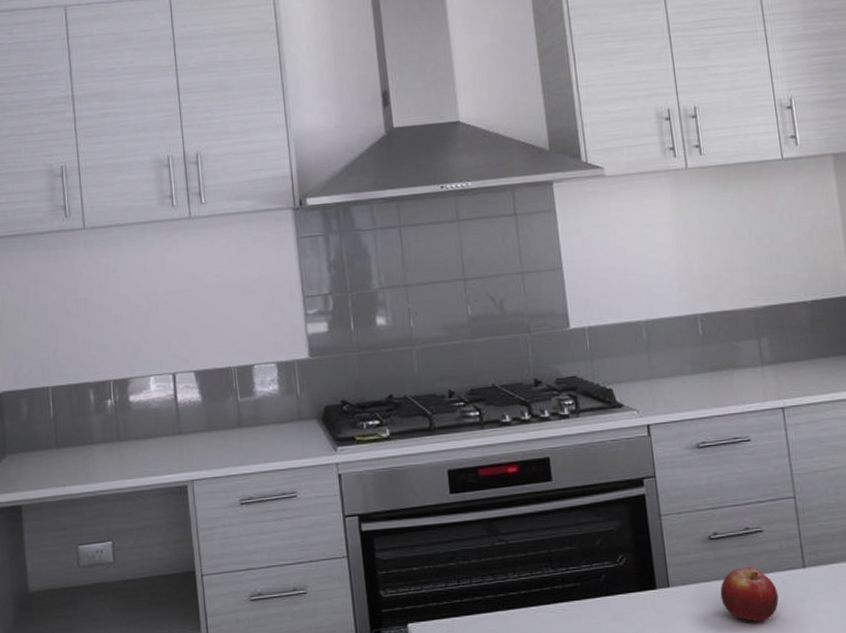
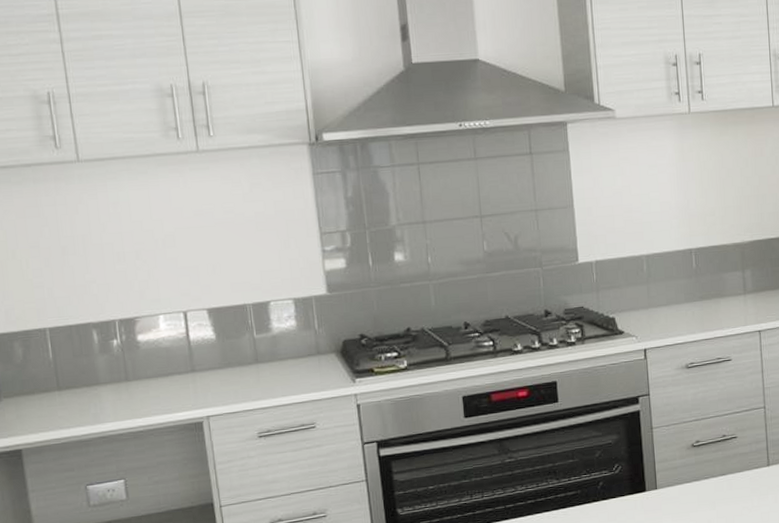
fruit: present [720,567,779,622] -> none [699,468,746,514]

